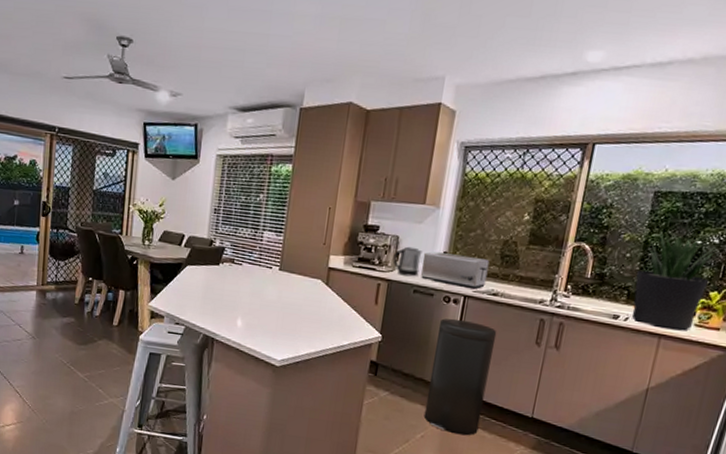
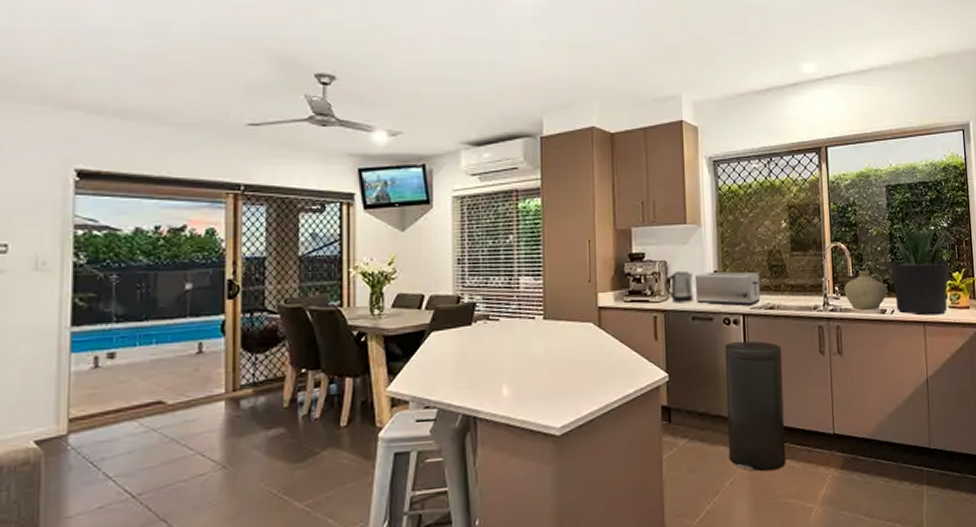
ceramic jug: none [576,273,627,314] -> present [844,270,887,310]

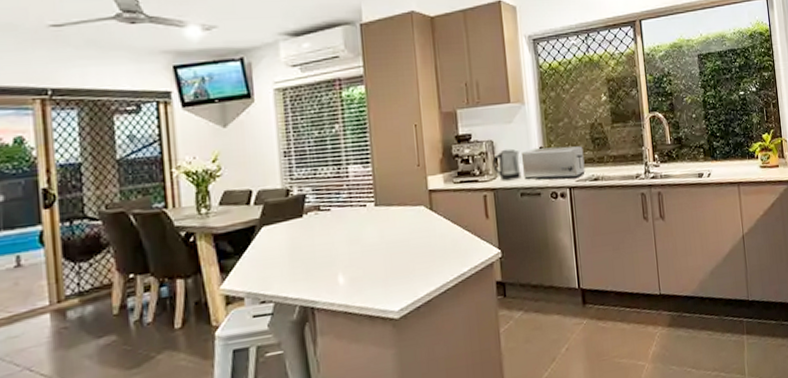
pedal bin: present [724,340,786,472] -> none [553,212,617,336]
ceramic jug: present [844,270,887,310] -> none [663,137,704,175]
planter: present [889,219,950,315] -> none [704,87,759,177]

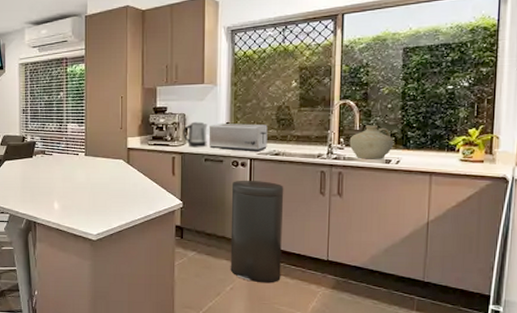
pedal bin: none [553,212,617,336] -> present [230,180,284,283]
ceramic jug: none [663,137,704,175] -> present [349,125,394,159]

